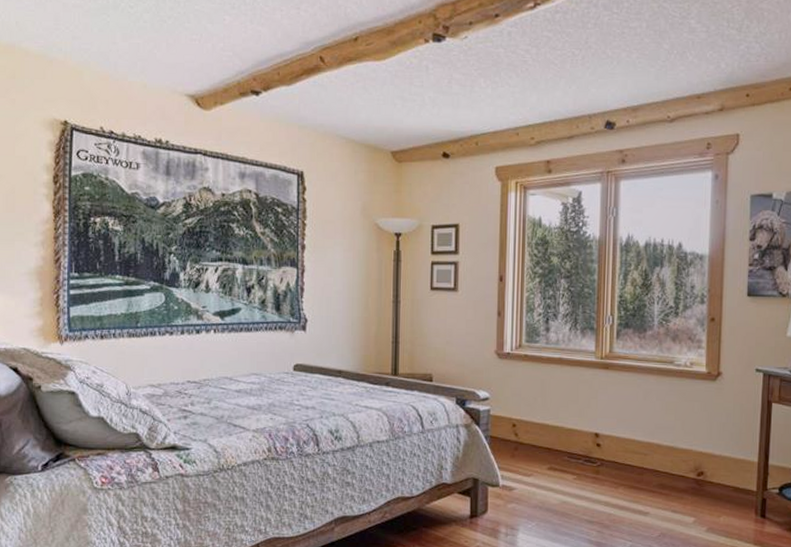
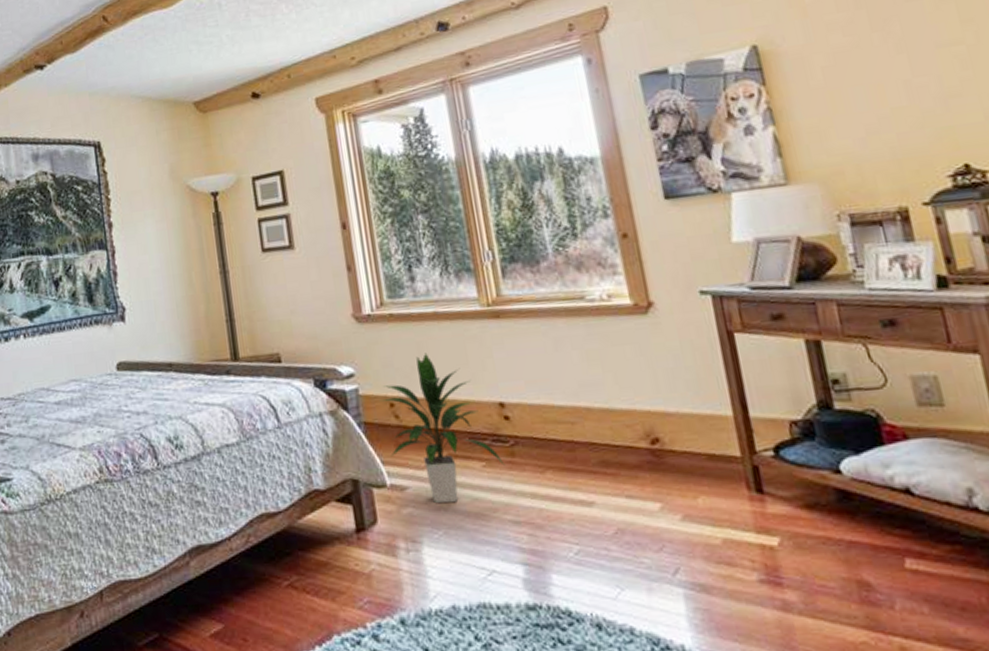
indoor plant: none [506,388,591,503] -> present [381,352,505,504]

